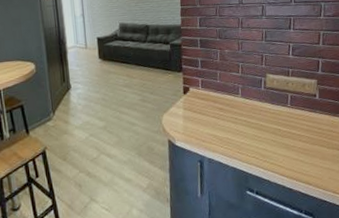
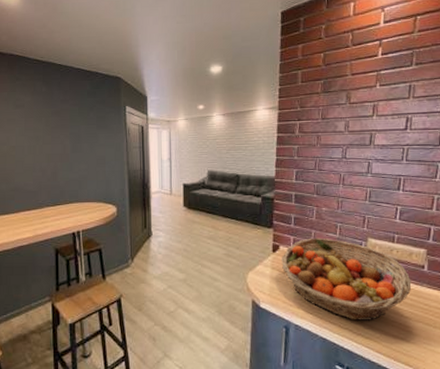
fruit basket: none [192,77,306,149] -> present [282,237,412,321]

